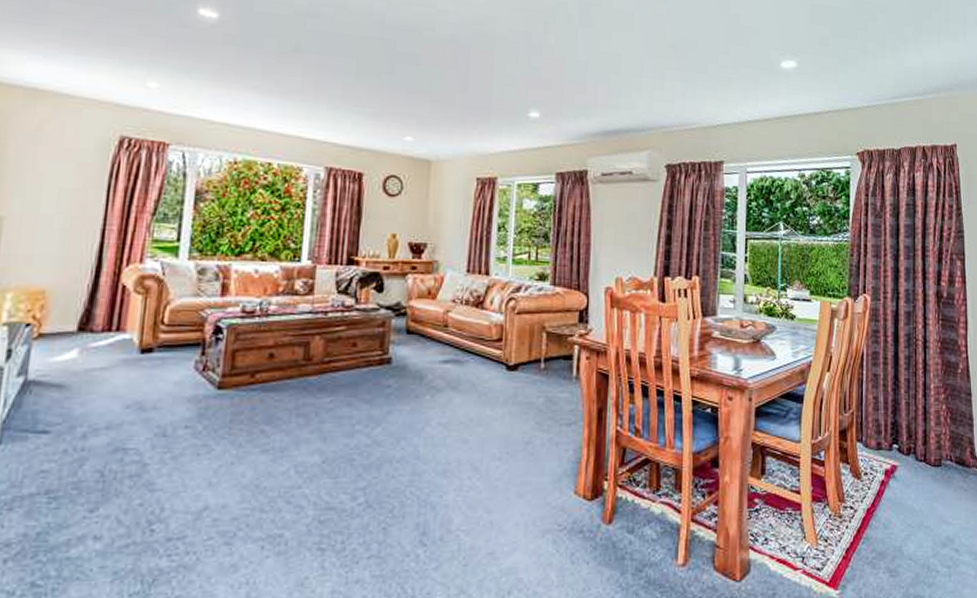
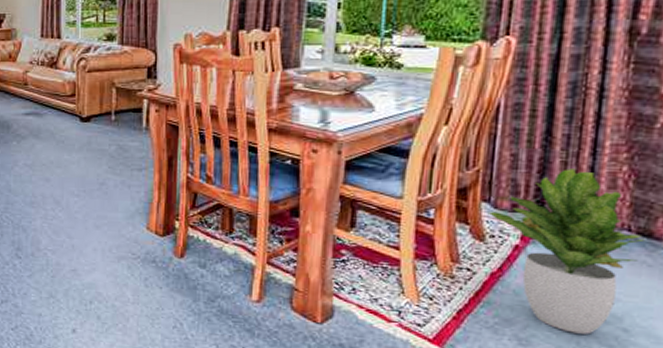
potted plant: none [861,409,960,559] -> present [487,169,644,334]

